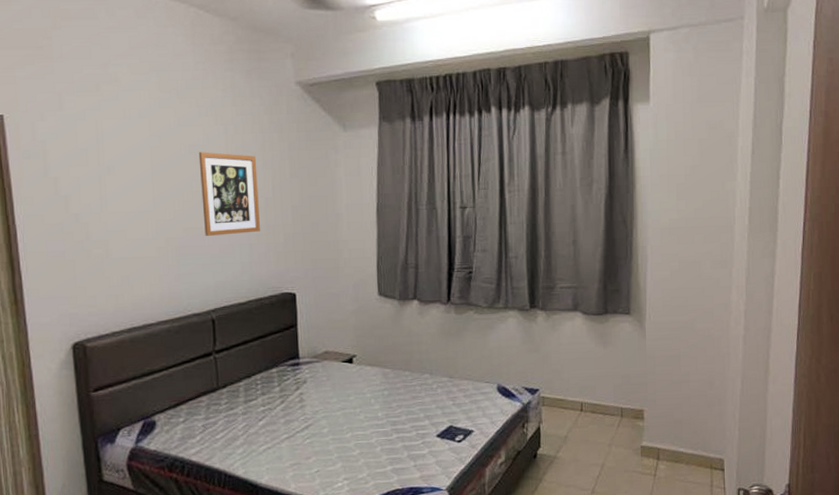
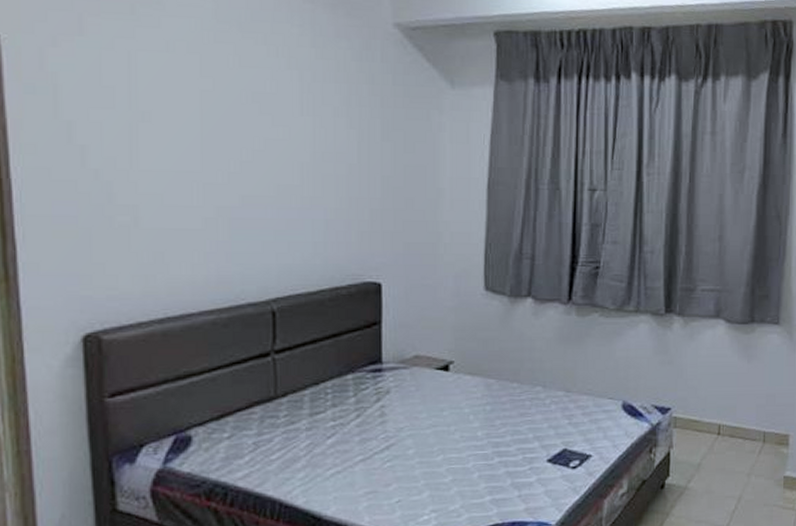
wall art: present [198,151,260,236] -> none [264,101,340,207]

